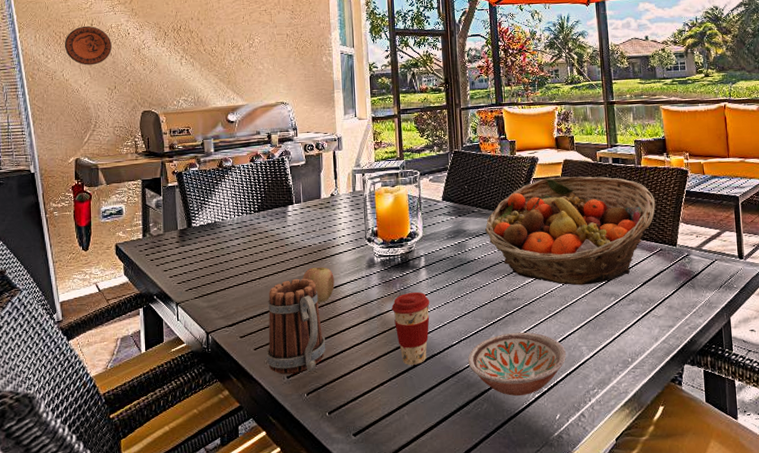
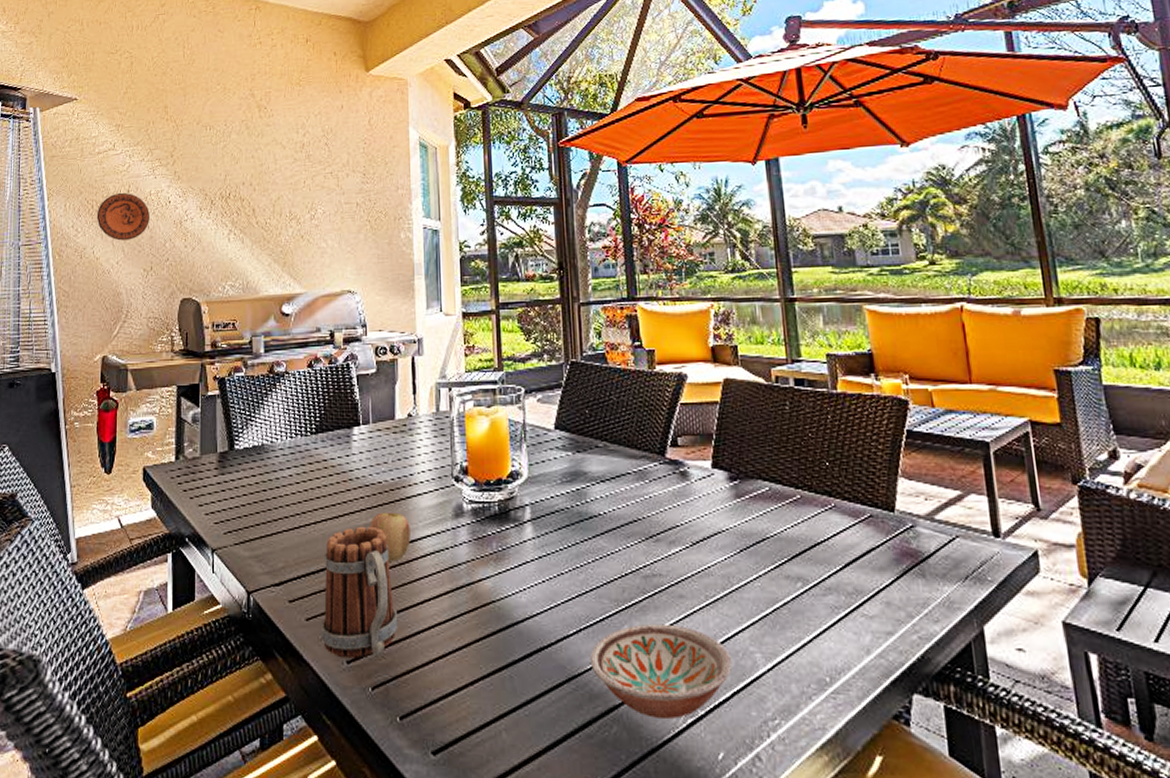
coffee cup: present [392,291,430,365] -> none [485,555,538,660]
fruit basket: present [484,176,656,286] -> none [612,402,862,562]

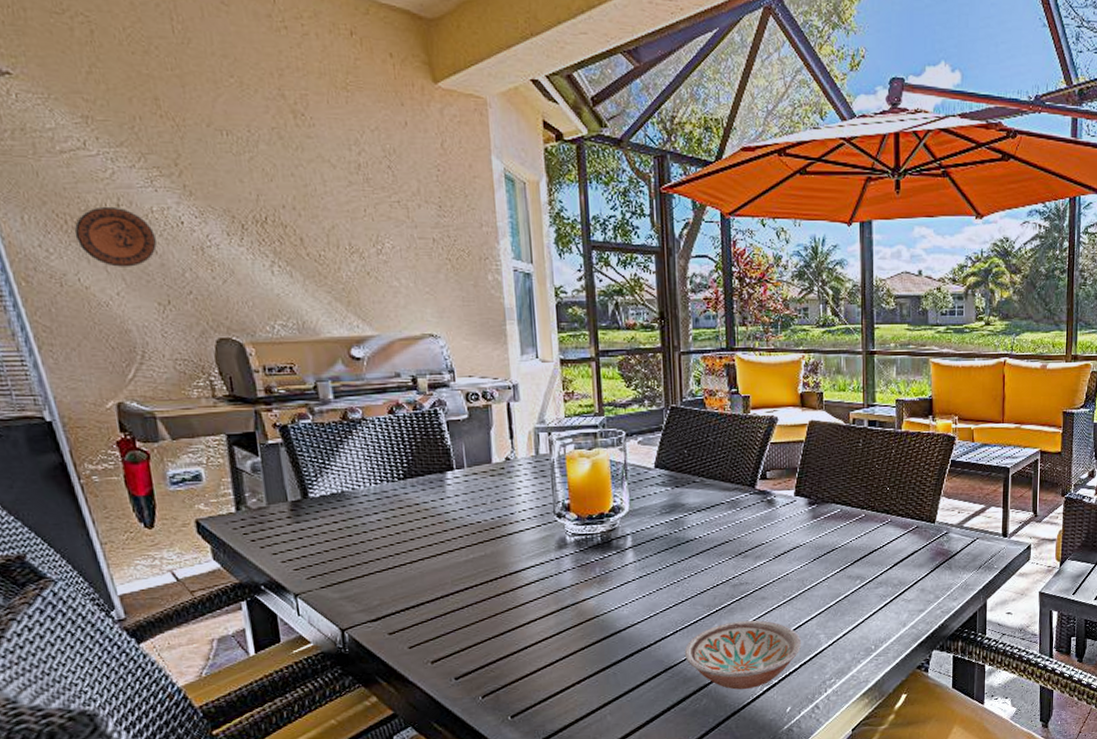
mug: present [322,526,398,659] -> none [424,561,506,676]
apple: present [369,512,411,562] -> none [470,548,514,591]

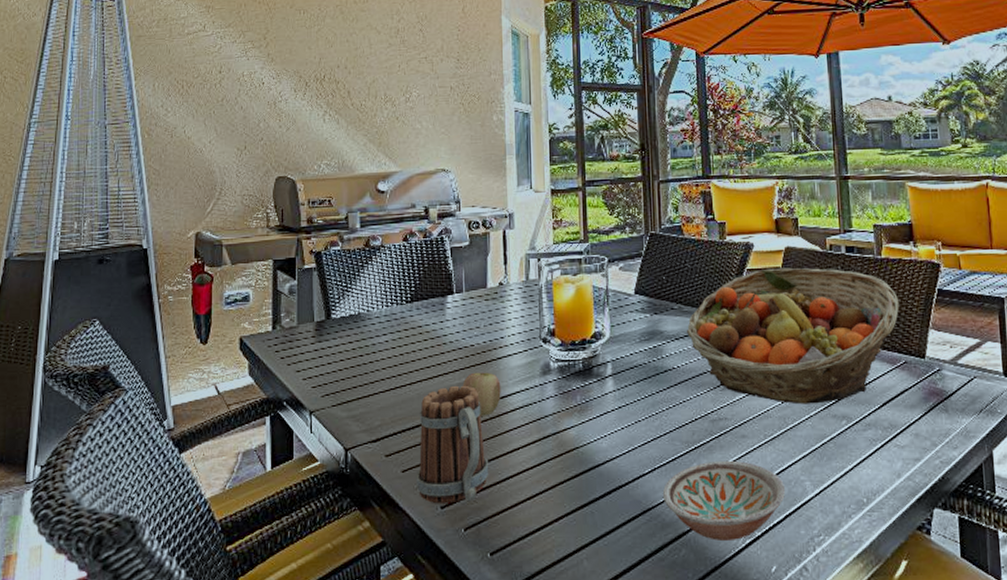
decorative plate: present [74,206,157,267] -> none [187,73,243,121]
mug: none [424,561,506,676] -> present [417,385,489,504]
apple: none [470,548,514,591] -> present [462,372,501,416]
fruit basket: none [708,441,916,568] -> present [686,267,900,405]

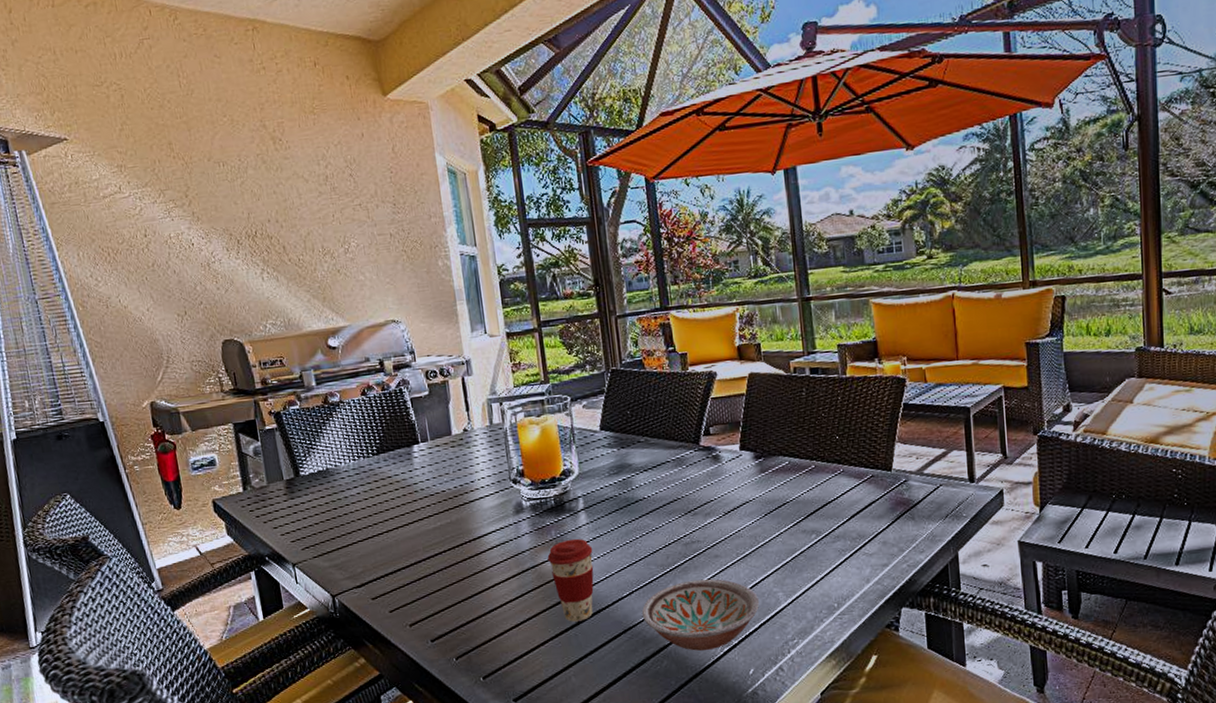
mug: present [417,385,489,504] -> none [400,529,474,638]
apple: present [462,372,501,416] -> none [438,515,477,556]
coffee cup: none [570,406,617,498] -> present [547,538,594,622]
fruit basket: present [686,267,900,405] -> none [654,391,866,523]

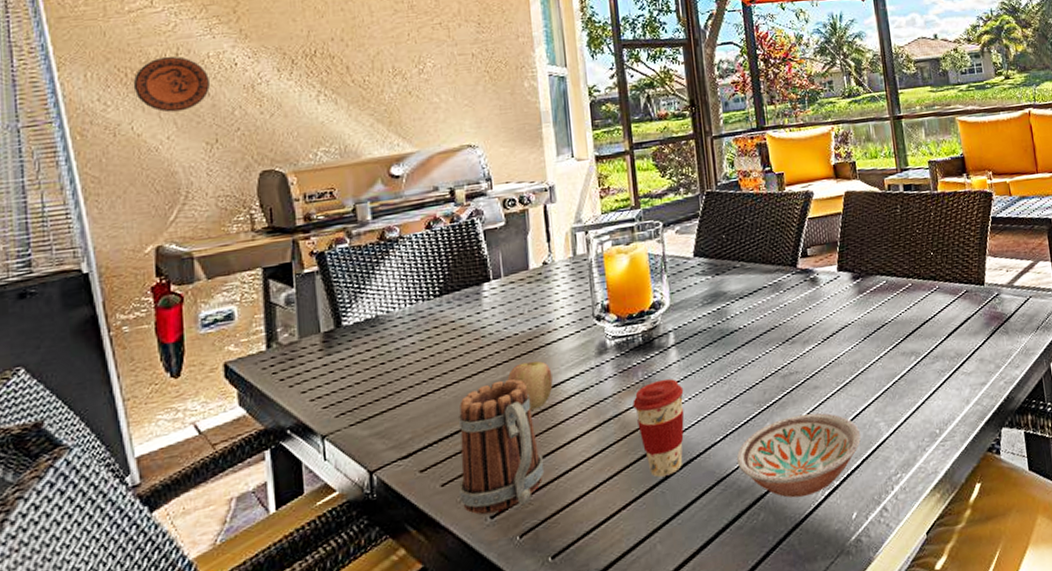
decorative plate: none [115,237,175,288] -> present [133,56,210,113]
mug: none [400,529,474,638] -> present [459,379,545,515]
apple: none [438,515,477,556] -> present [507,360,553,410]

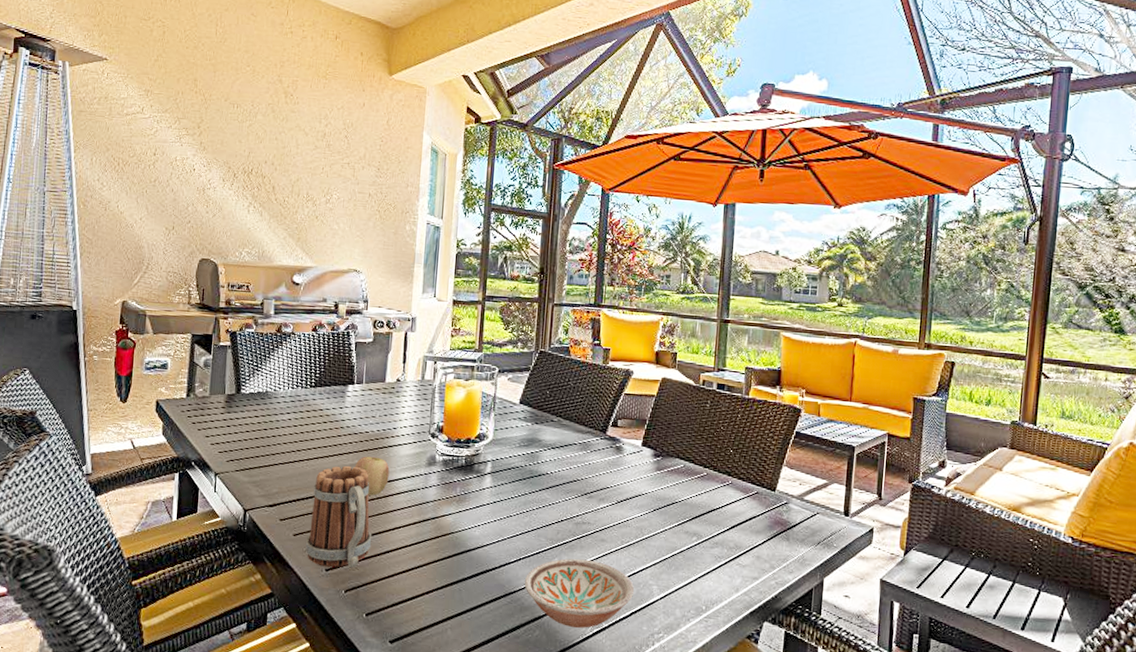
decorative plate: present [133,56,210,113] -> none [122,154,174,200]
coffee cup: present [632,379,685,477] -> none [448,498,491,578]

